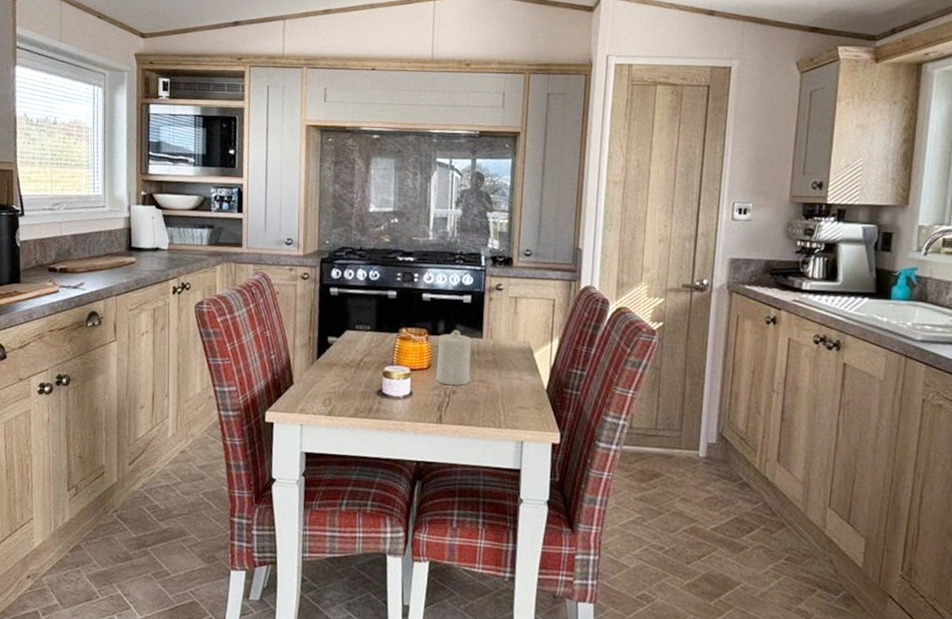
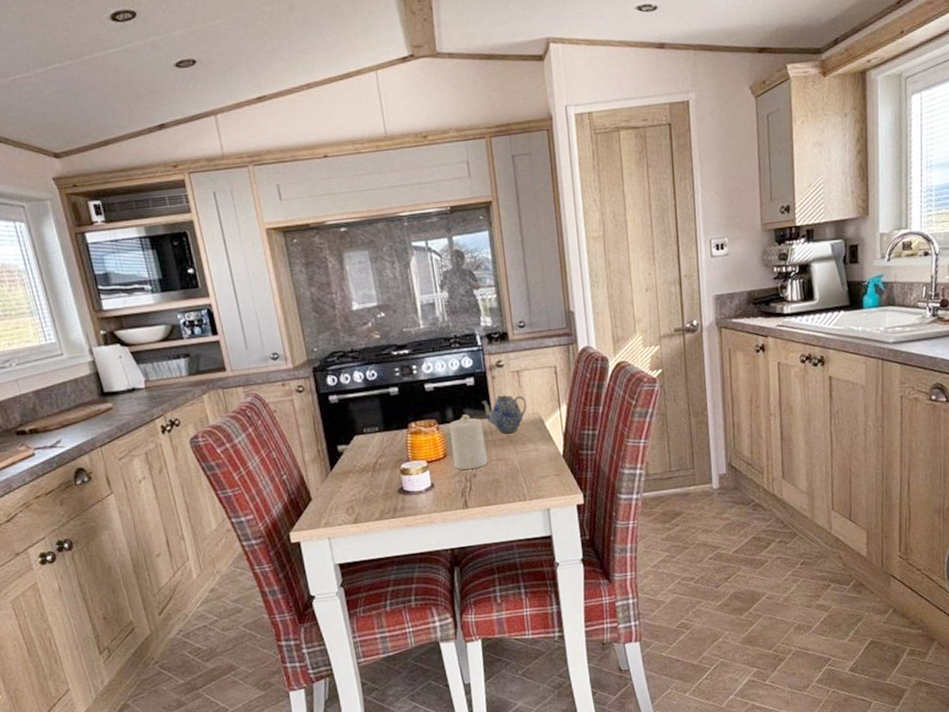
teapot: none [475,318,519,358] -> present [481,395,527,434]

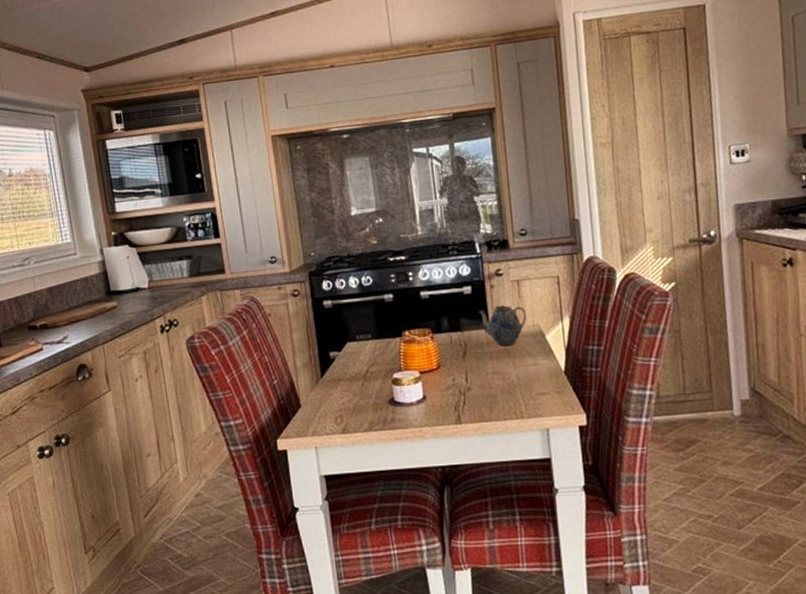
candle: present [449,414,488,470] -> none [443,324,484,383]

